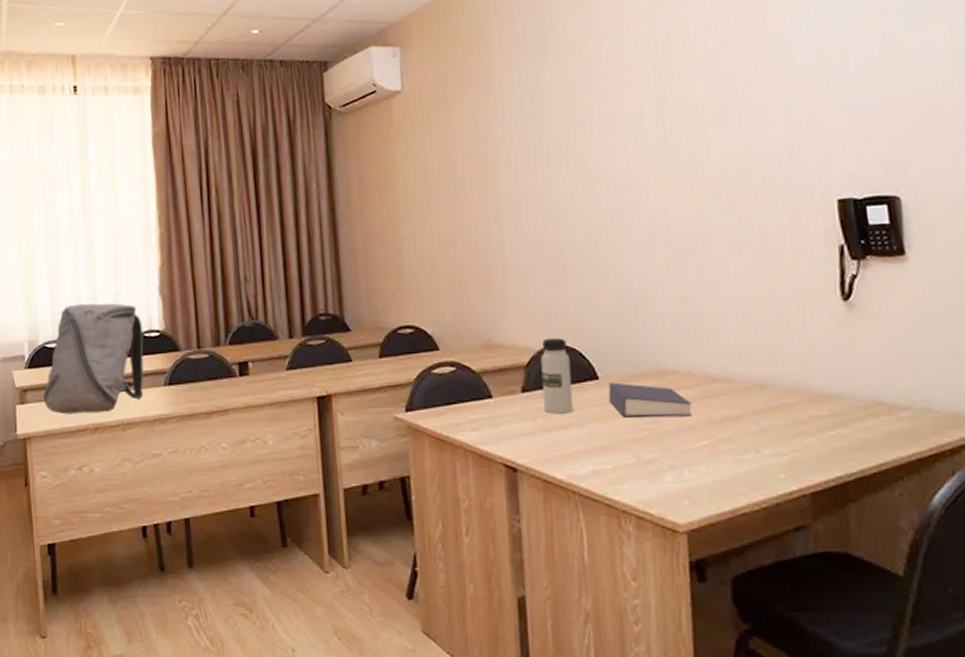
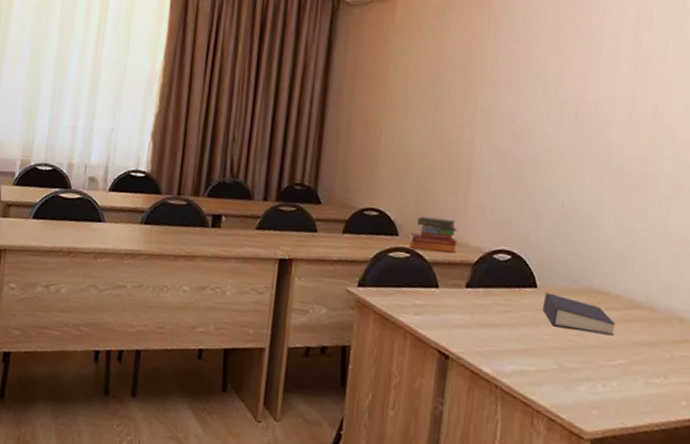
backpack: present [43,303,144,415] -> none [25,133,131,239]
books: none [450,322,504,361] -> present [408,216,457,253]
water bottle: present [540,337,573,414] -> none [484,242,515,314]

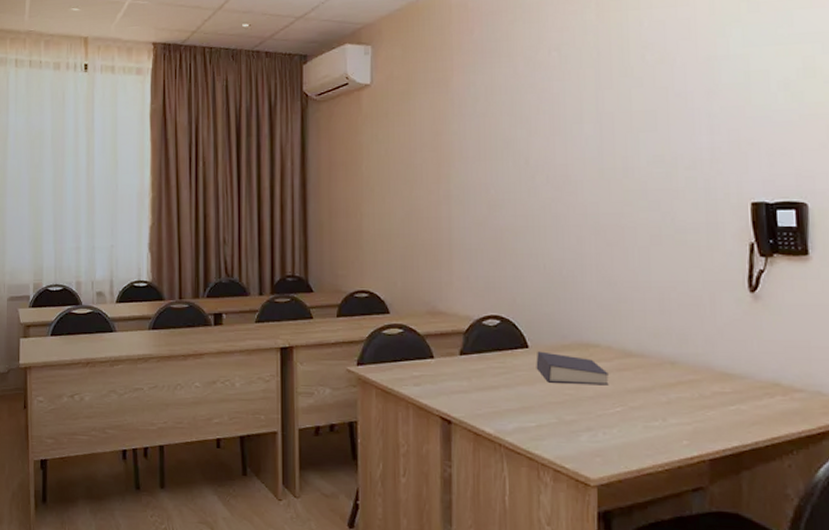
books: present [408,216,457,253] -> none [400,292,447,324]

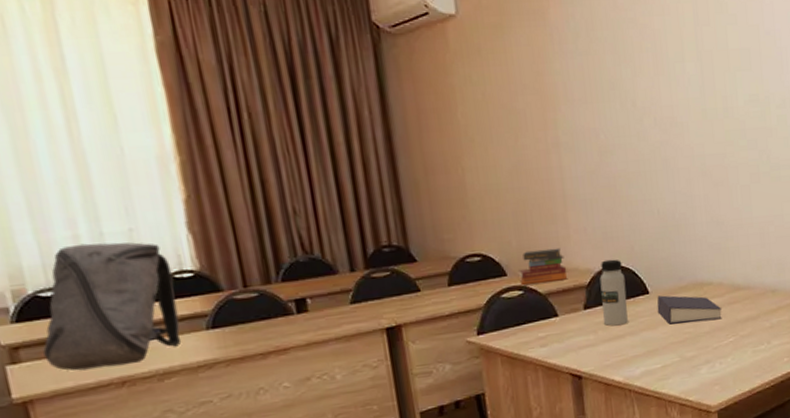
backpack: none [44,254,133,350] -> present [43,242,182,371]
books: none [400,292,447,324] -> present [517,247,567,285]
water bottle: none [478,309,505,376] -> present [599,259,628,326]

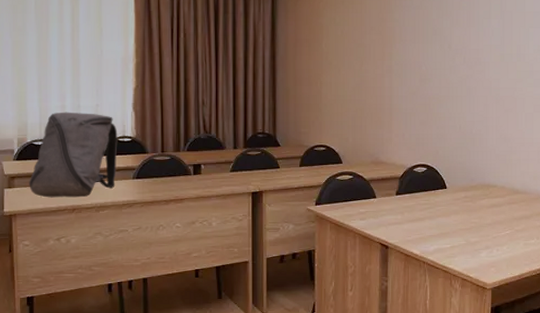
books: present [517,247,567,285] -> none [350,146,387,171]
water bottle: present [599,259,628,326] -> none [410,159,429,210]
book: present [657,295,722,325] -> none [451,191,502,215]

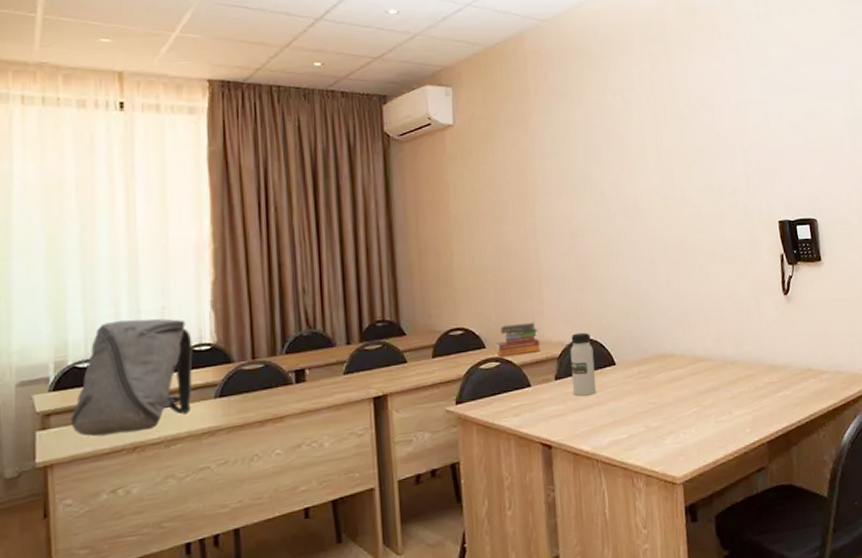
books: none [350,146,387,171] -> present [495,322,540,356]
water bottle: none [410,159,429,210] -> present [570,332,596,397]

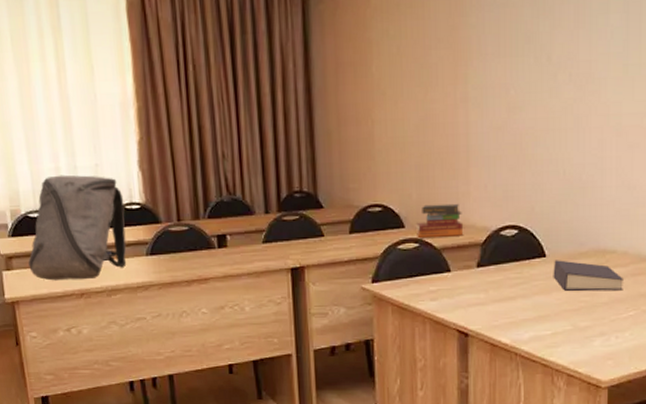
water bottle: present [570,332,596,397] -> none [496,218,522,287]
book: none [623,366,685,395] -> present [553,260,623,291]

